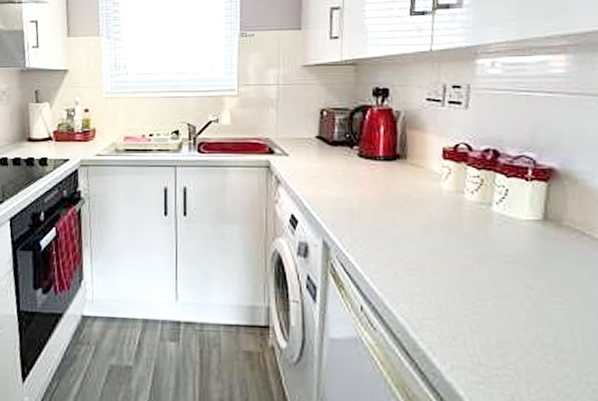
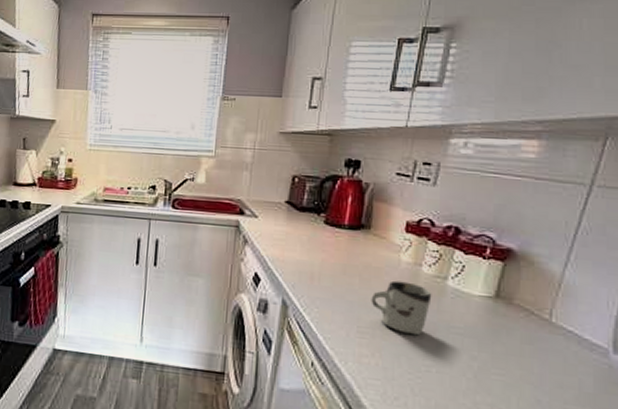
cup: none [415,211,479,268] -> present [371,280,432,336]

